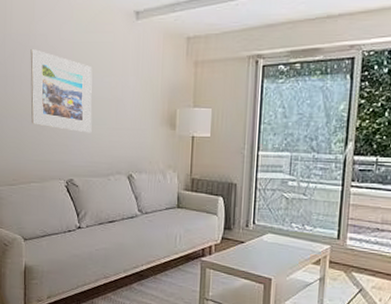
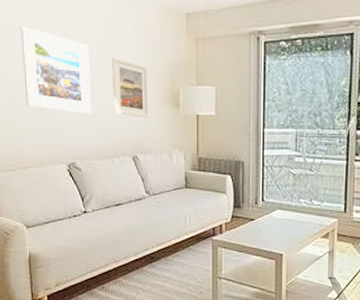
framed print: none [112,79,147,138] -> present [112,57,149,117]

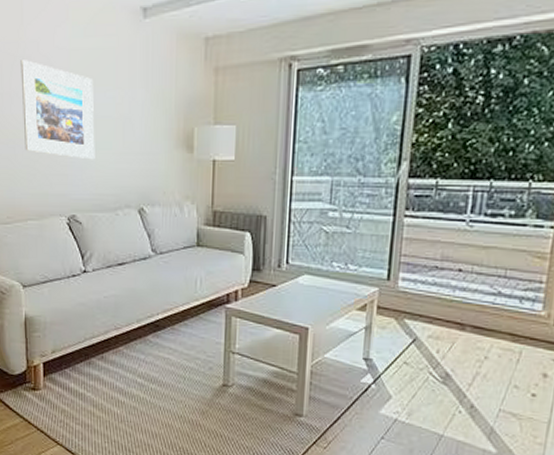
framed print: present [112,57,149,117] -> none [118,93,159,163]

